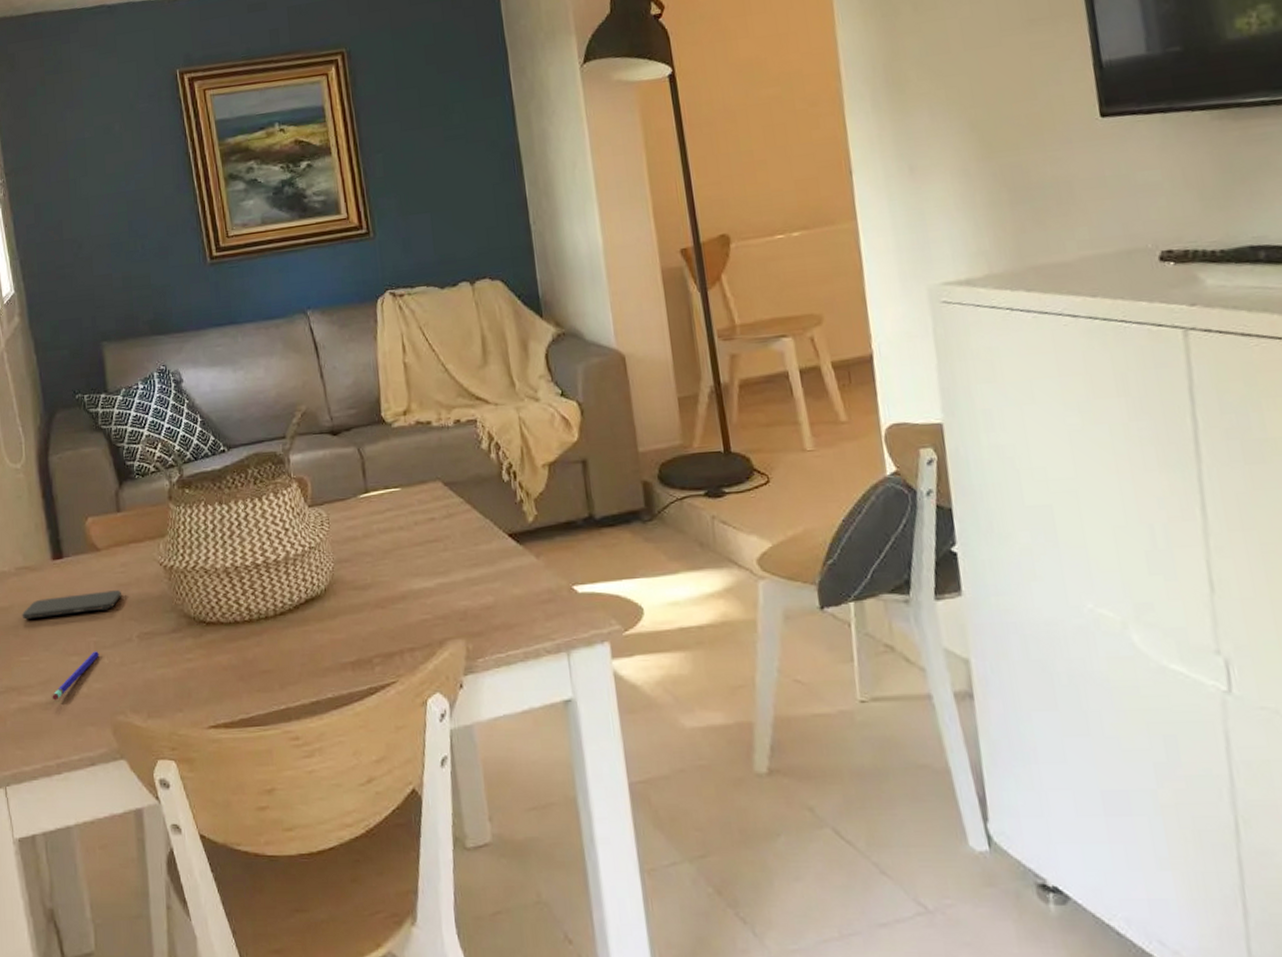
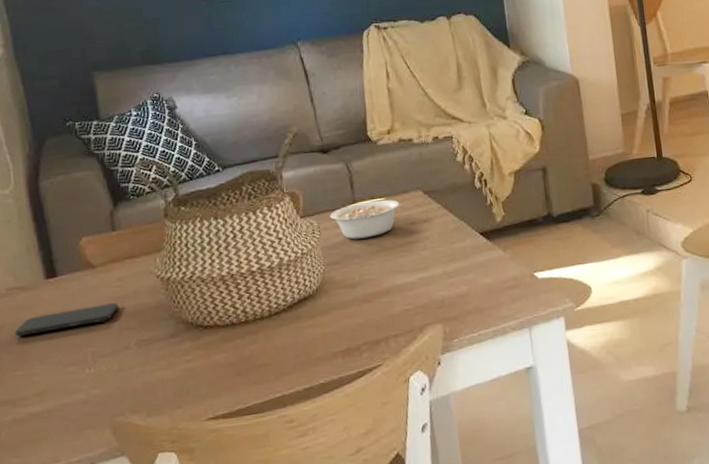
pen: present [52,651,99,701] -> none [49,360,97,409]
legume: none [340,490,424,535] -> present [330,199,406,240]

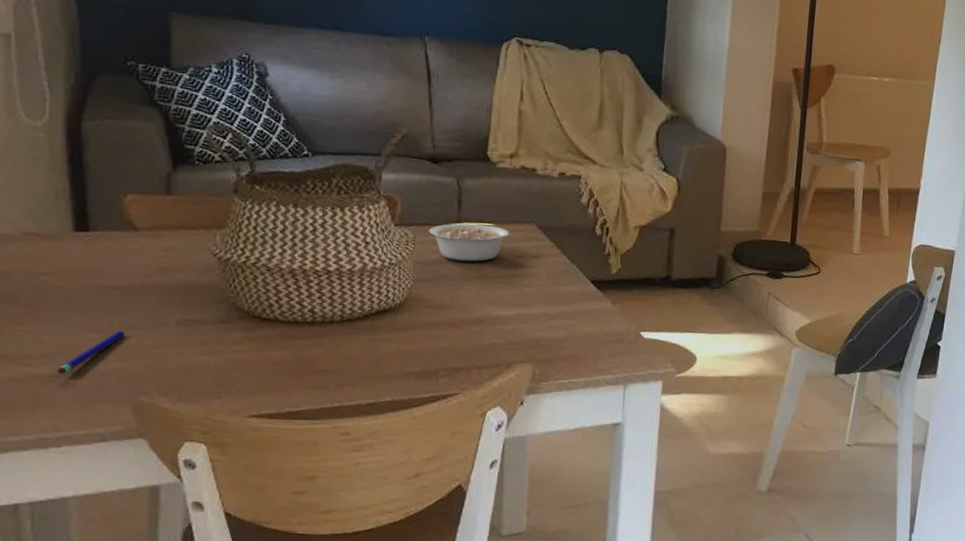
smartphone: present [14,303,118,337] -> none [25,269,161,291]
pen: none [49,360,97,409] -> present [57,330,125,375]

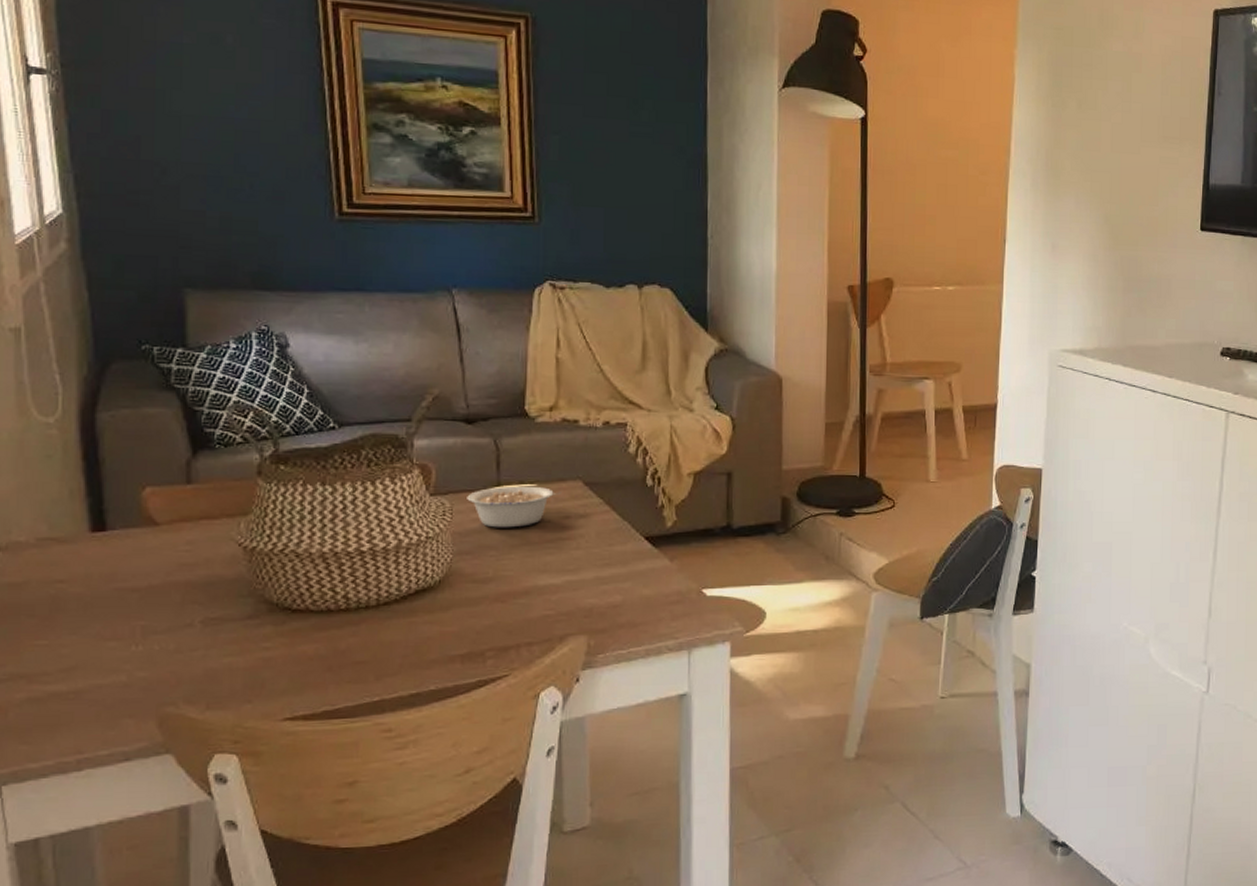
pen: present [57,330,125,375] -> none [77,636,147,690]

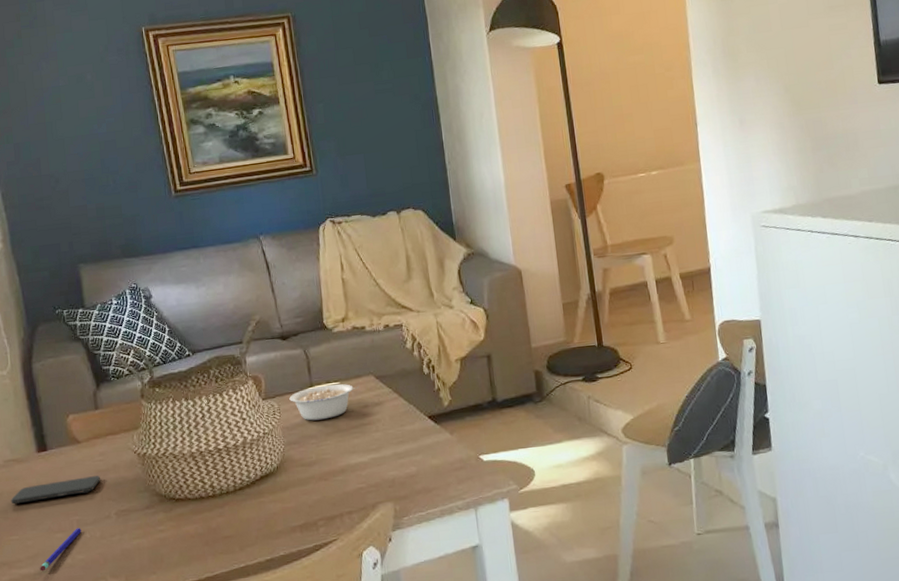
smartphone: none [41,570,184,598] -> present [10,475,100,505]
pen: none [77,636,147,690] -> present [40,528,82,572]

